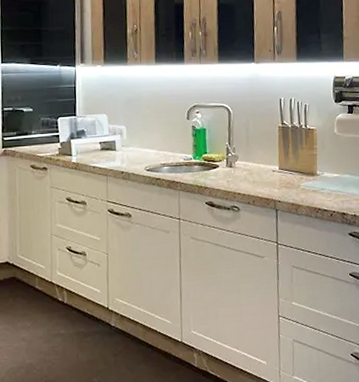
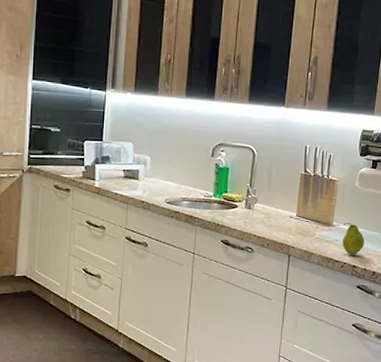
fruit: none [327,170,351,203] -> present [342,223,365,255]

